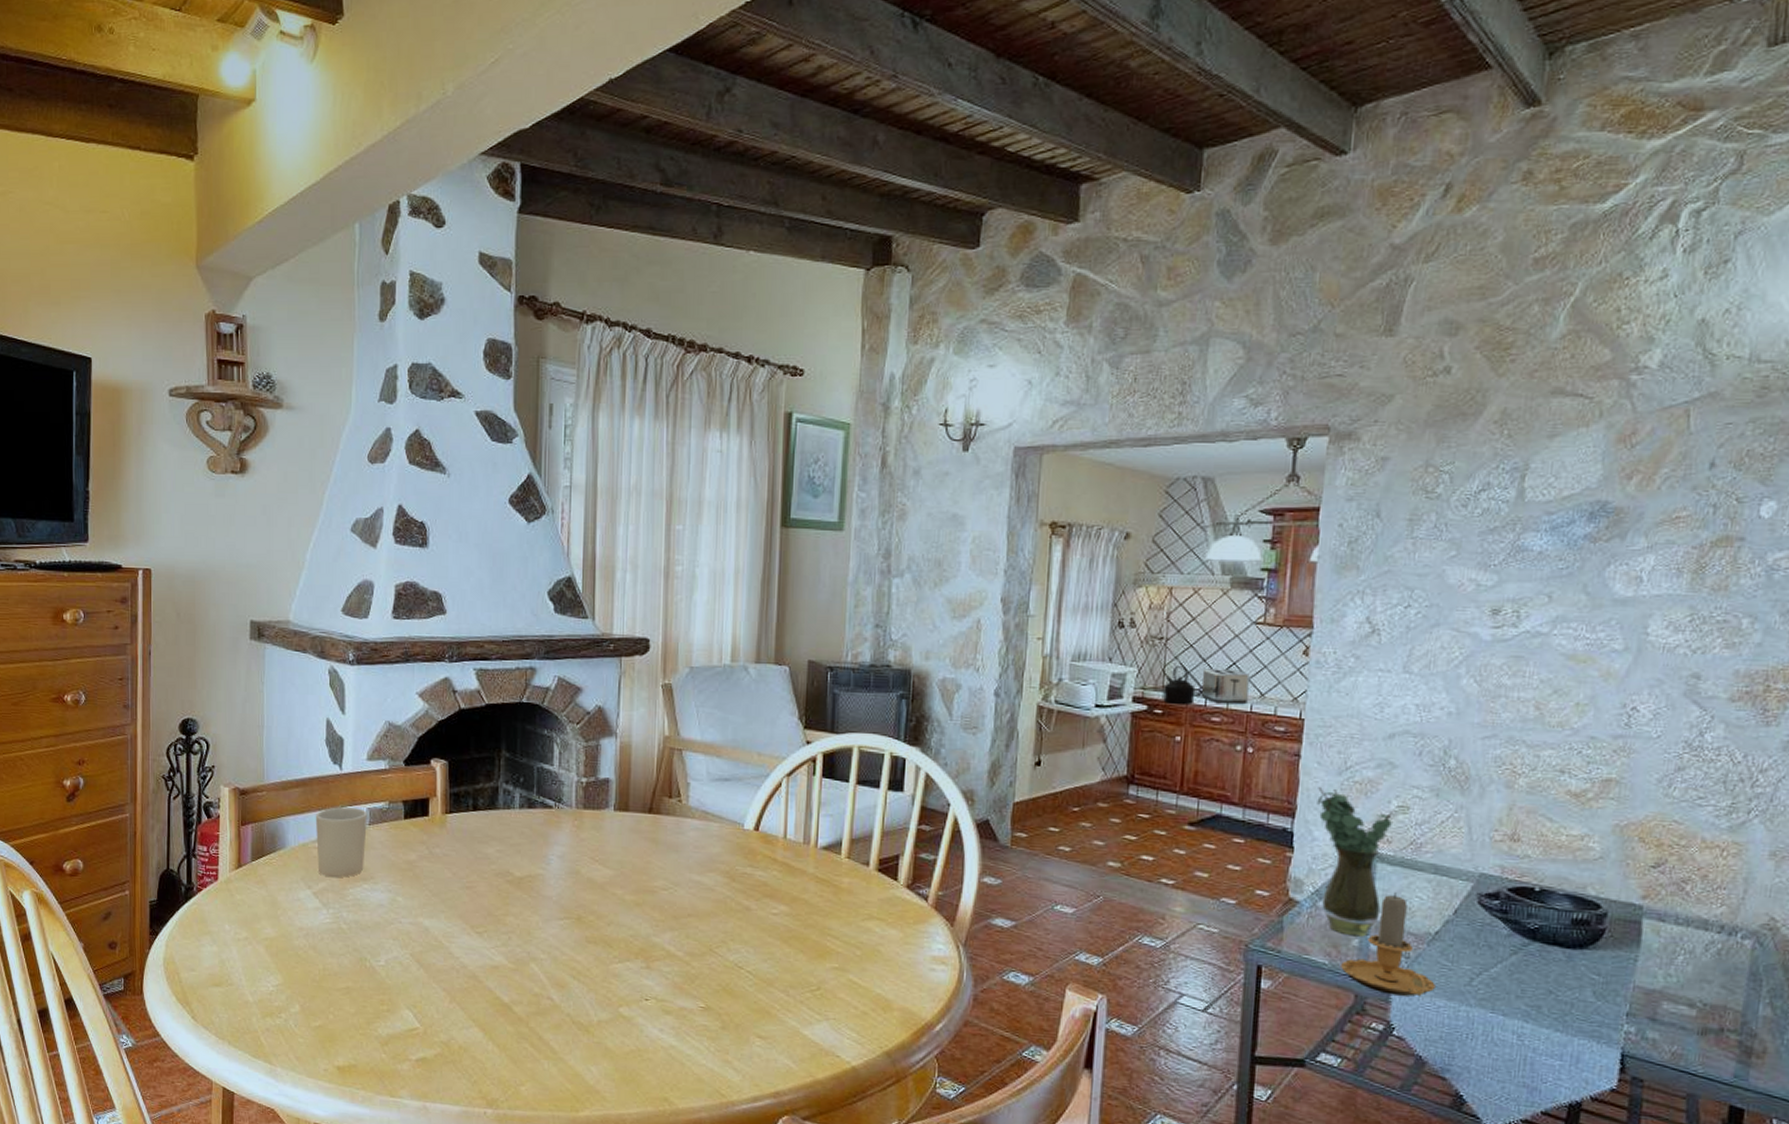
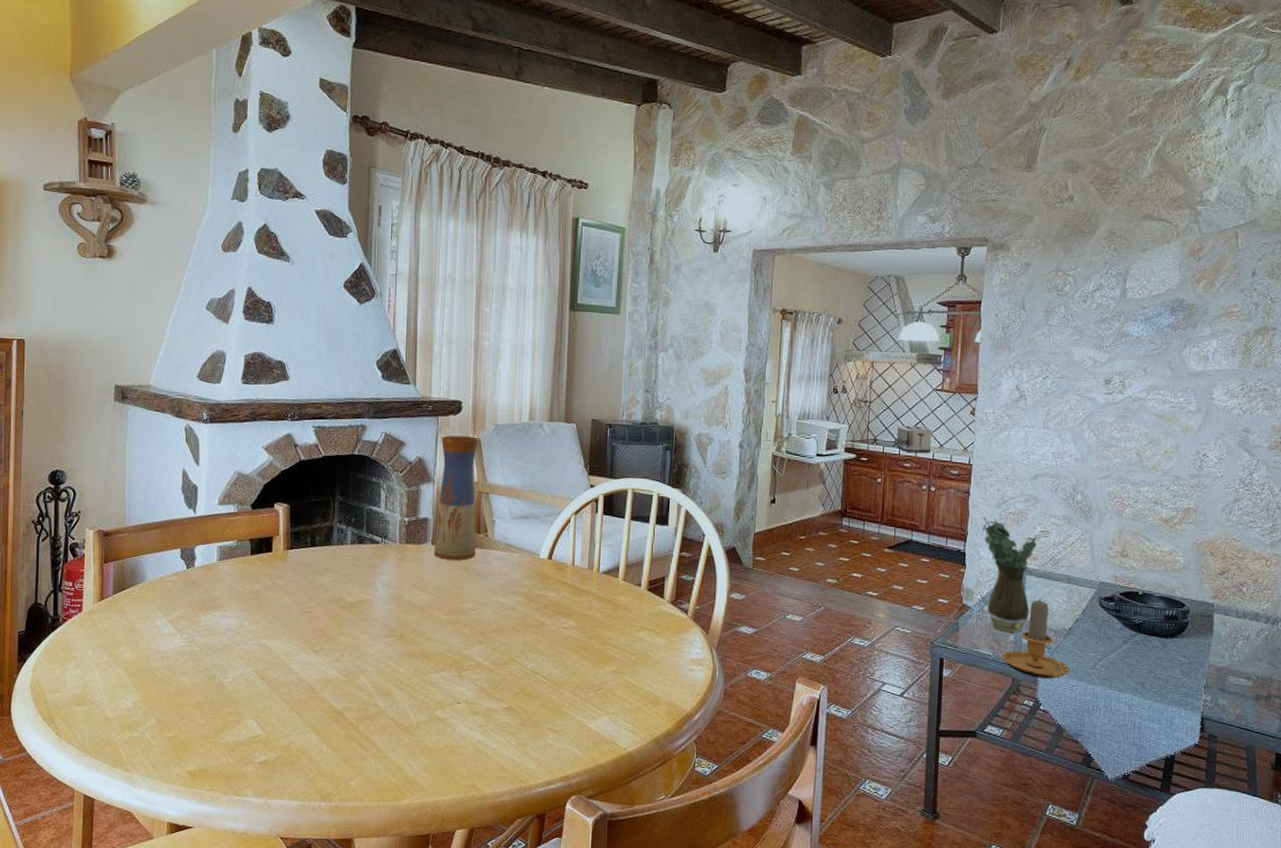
mug: present [315,807,367,878] -> none [171,545,218,607]
vase: none [616,680,670,830] -> present [433,435,479,560]
kettle: present [1163,666,1196,706] -> none [868,423,892,454]

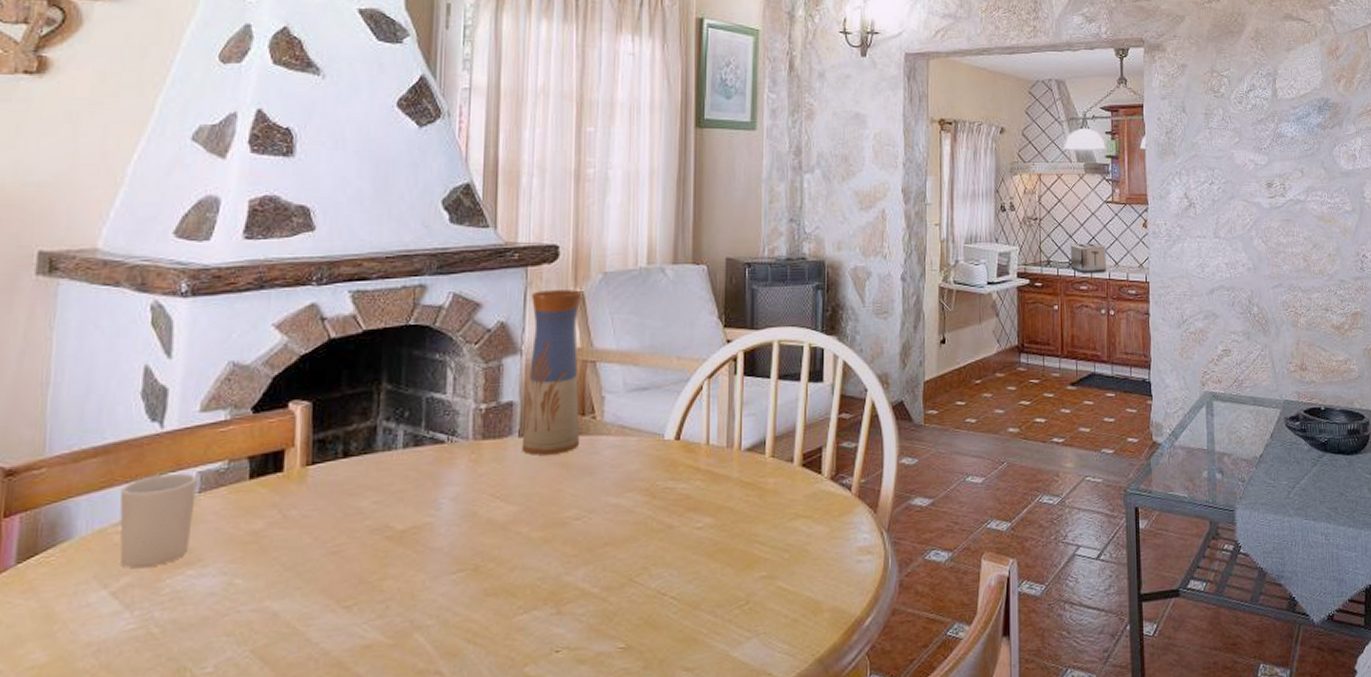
mug: none [171,545,218,607] -> present [119,473,197,569]
vase: present [982,517,1037,633] -> none [1165,340,1220,469]
candle: present [1001,598,1070,679] -> none [1197,425,1265,517]

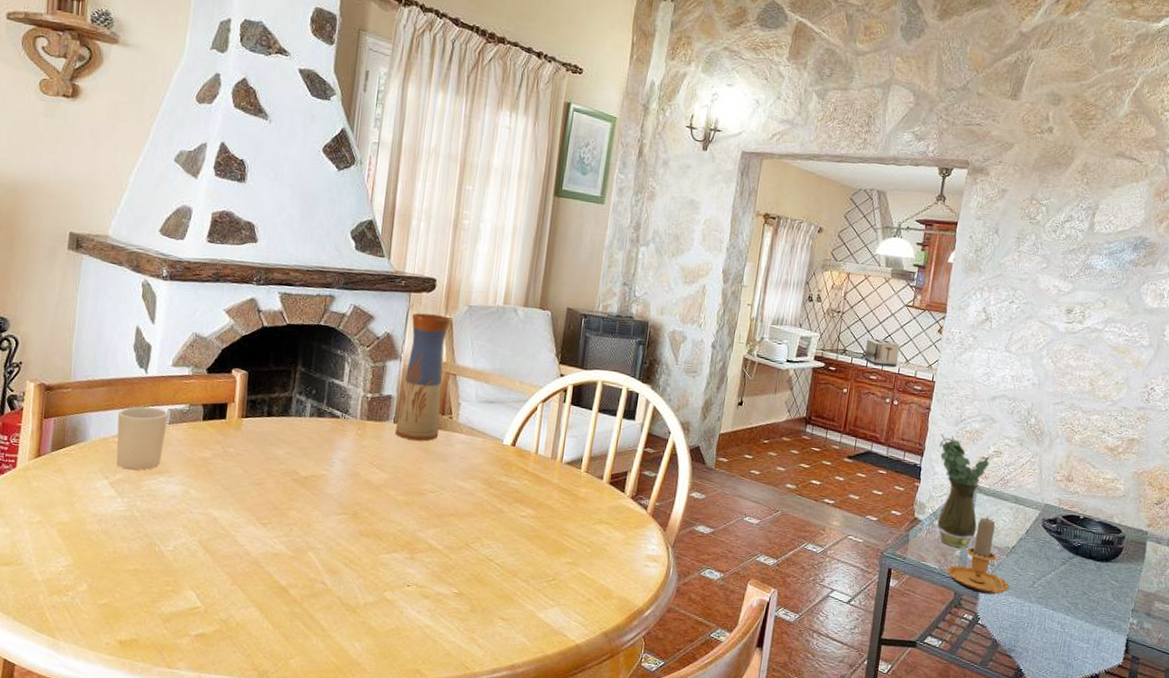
vase: none [1165,340,1220,469] -> present [937,434,989,549]
candle: none [1197,425,1265,517] -> present [946,516,1010,595]

